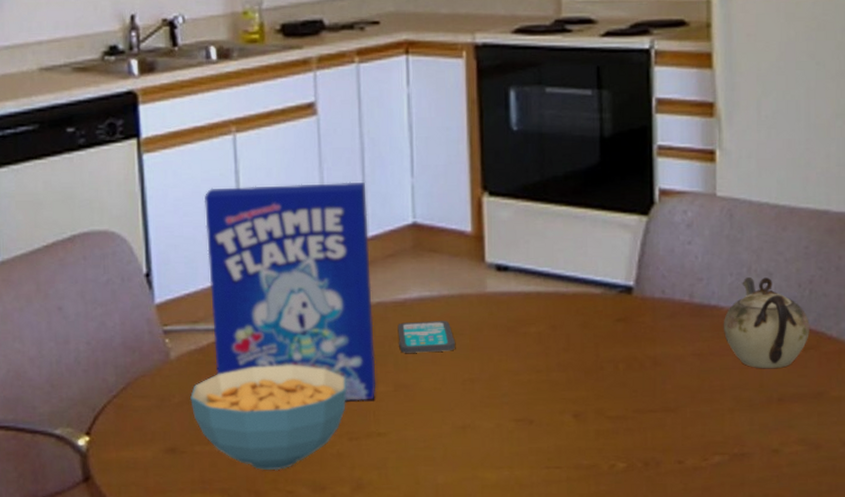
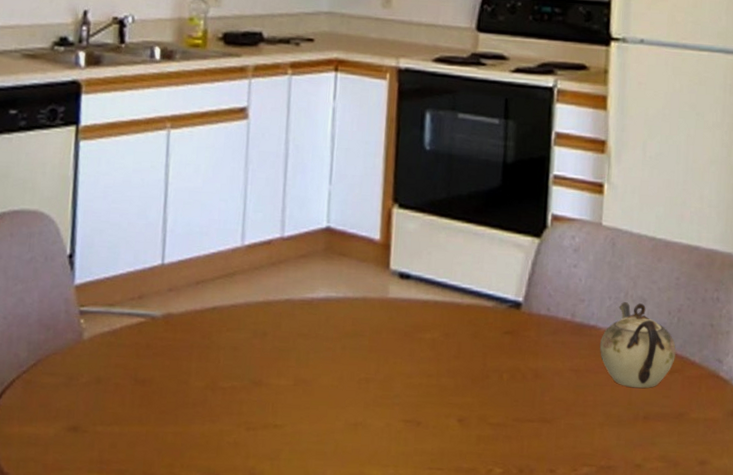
cereal bowl: present [190,365,347,471] -> none [98,352,250,456]
cereal box: present [204,182,376,400] -> none [126,178,286,392]
smartphone: present [398,321,456,353] -> none [302,320,356,351]

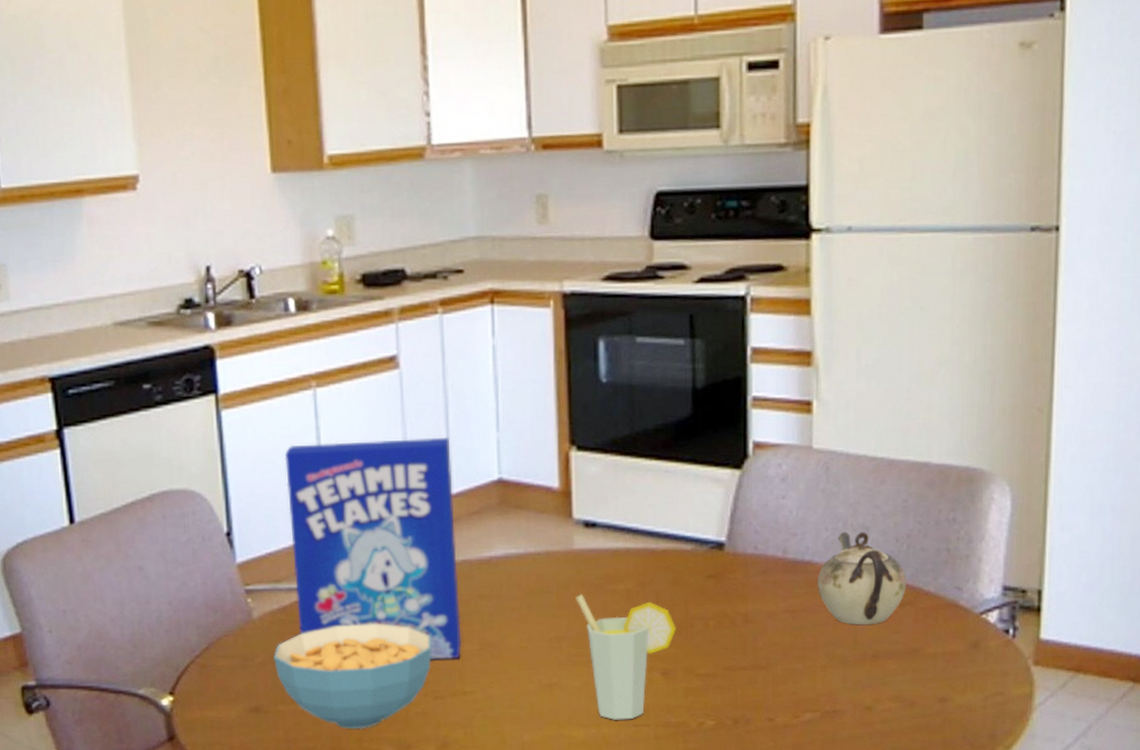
cereal bowl: none [98,352,250,456] -> present [274,624,432,730]
cereal box: none [126,178,286,392] -> present [284,437,462,659]
cup: none [386,340,474,463] -> present [575,594,676,720]

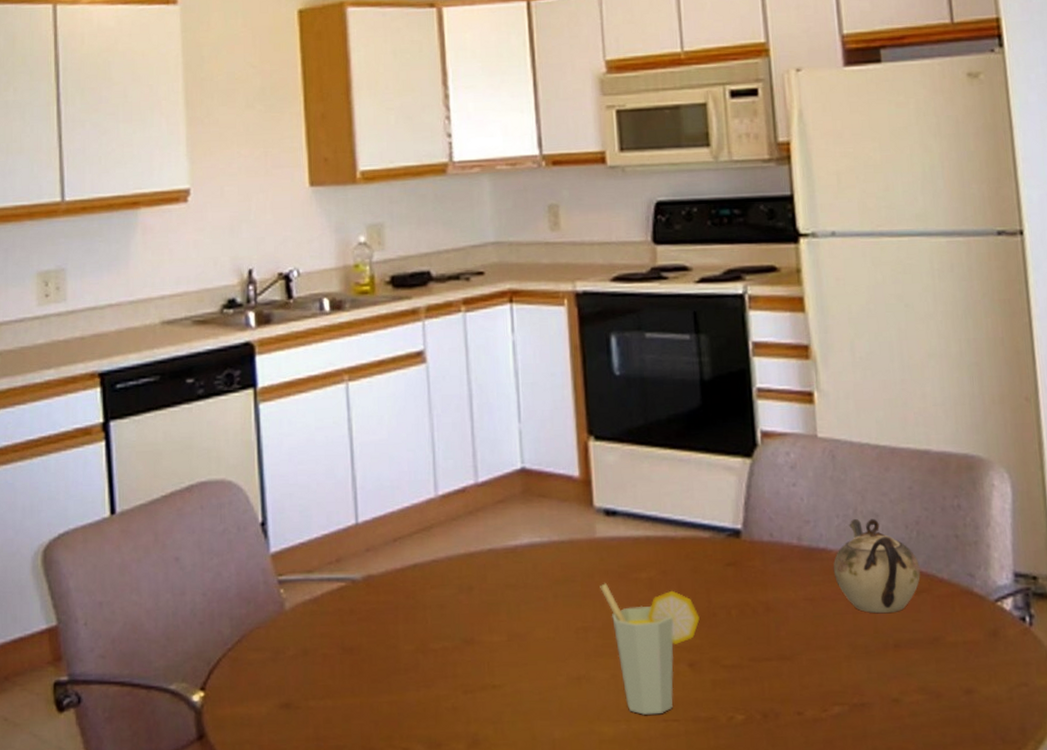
cereal bowl: present [274,624,432,730] -> none [305,614,461,726]
cereal box: present [284,437,462,659] -> none [318,428,490,651]

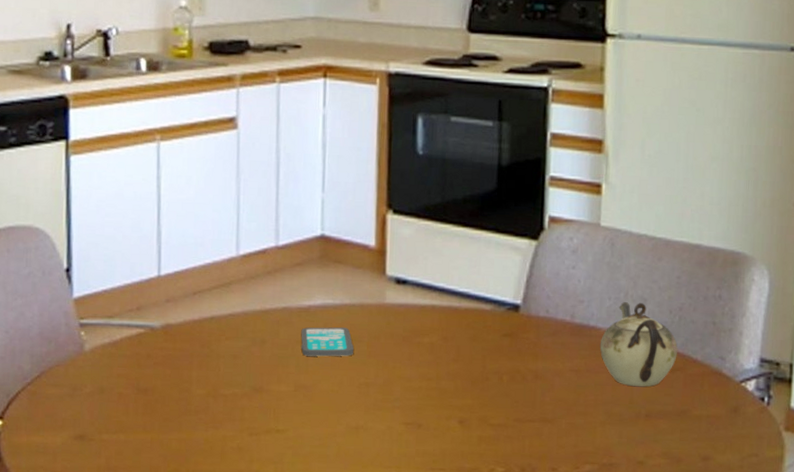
smartphone: none [509,567,568,601] -> present [300,327,354,357]
cup: present [600,583,700,715] -> none [384,345,474,464]

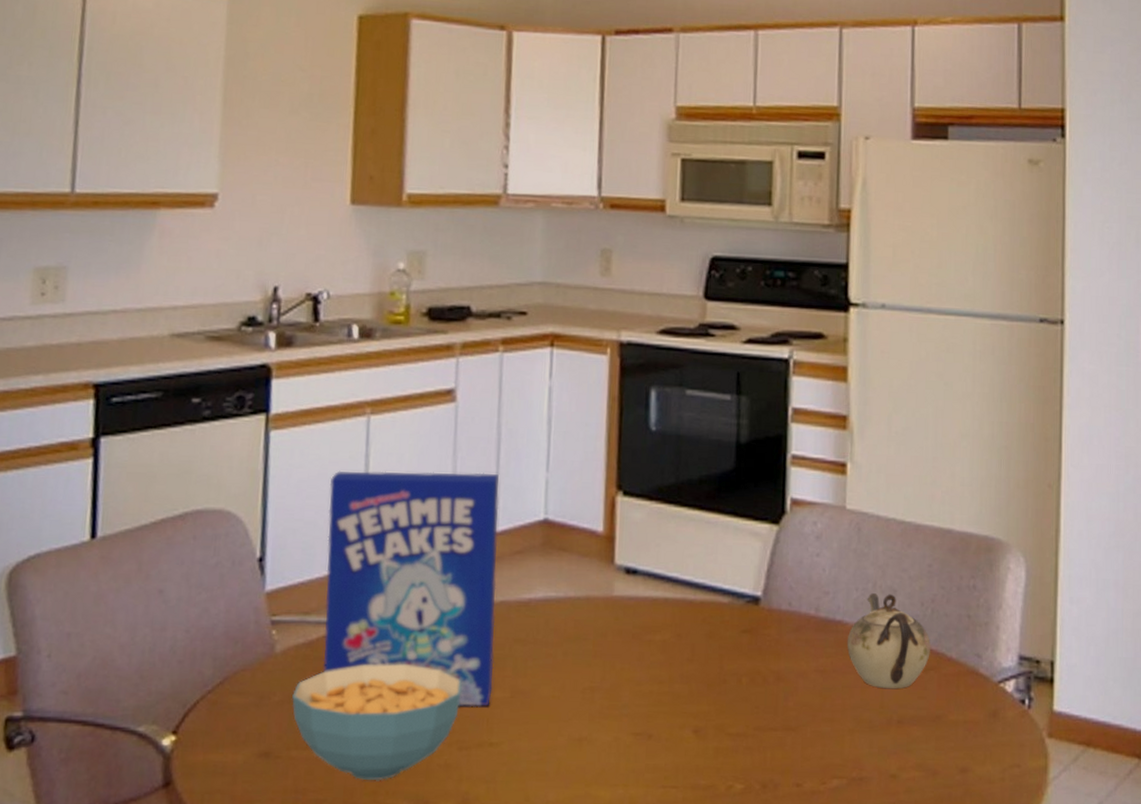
cereal bowl: none [101,361,250,461] -> present [292,664,462,781]
cereal box: none [126,191,279,399] -> present [323,470,499,706]
smartphone: present [300,327,354,357] -> none [519,623,579,657]

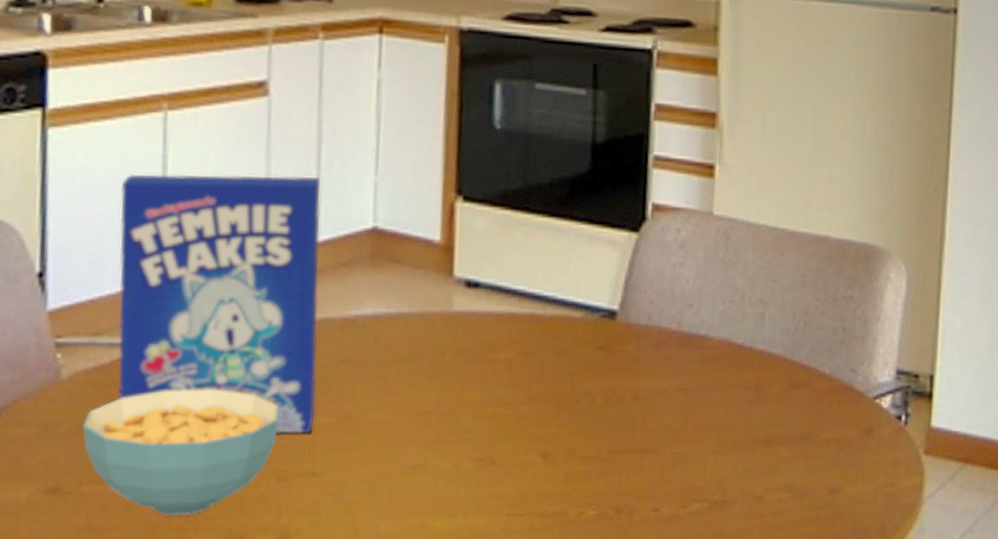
teapot: present [846,593,930,689] -> none [711,306,802,407]

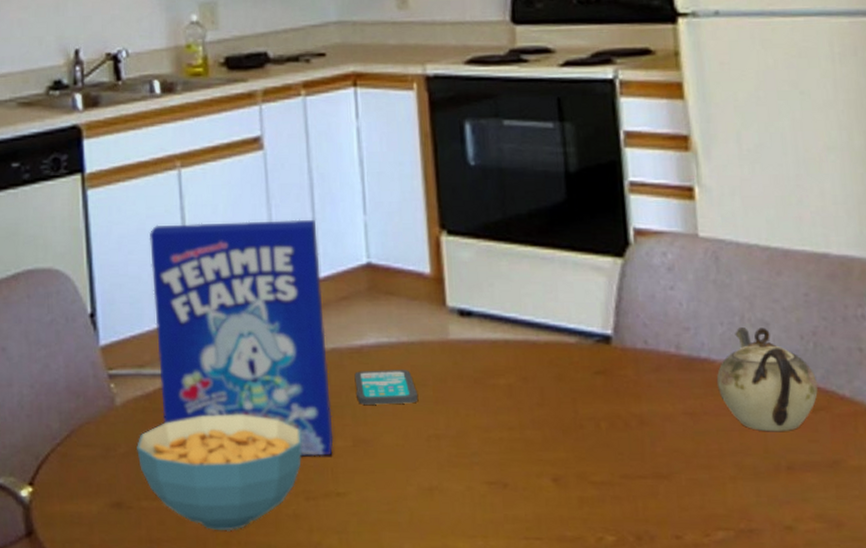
smartphone: none [344,342,413,379] -> present [354,370,419,405]
teapot: none [711,306,802,407] -> present [716,328,818,432]

